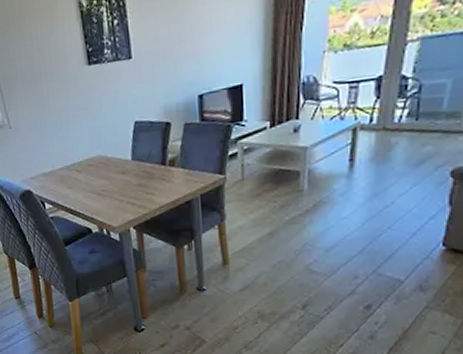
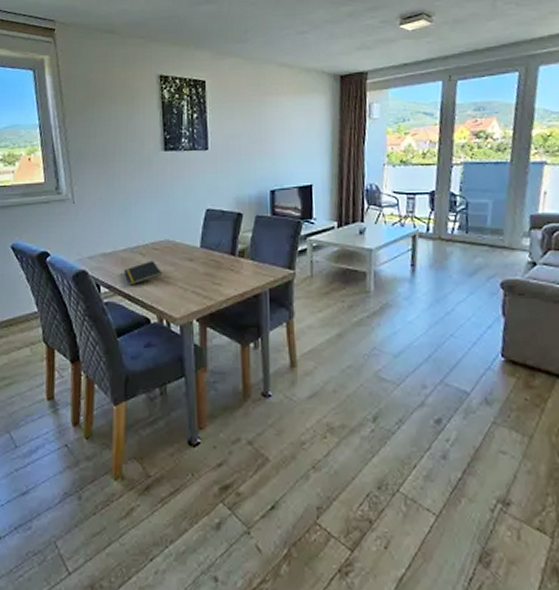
notepad: none [63,176,98,201] -> present [124,260,162,286]

